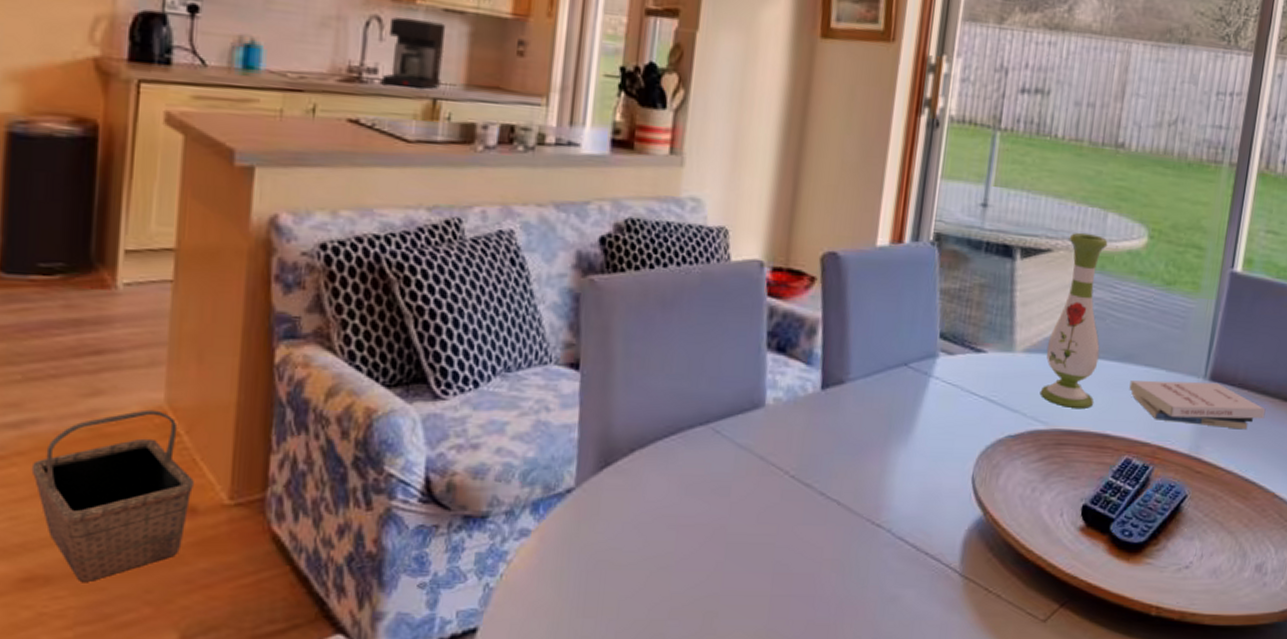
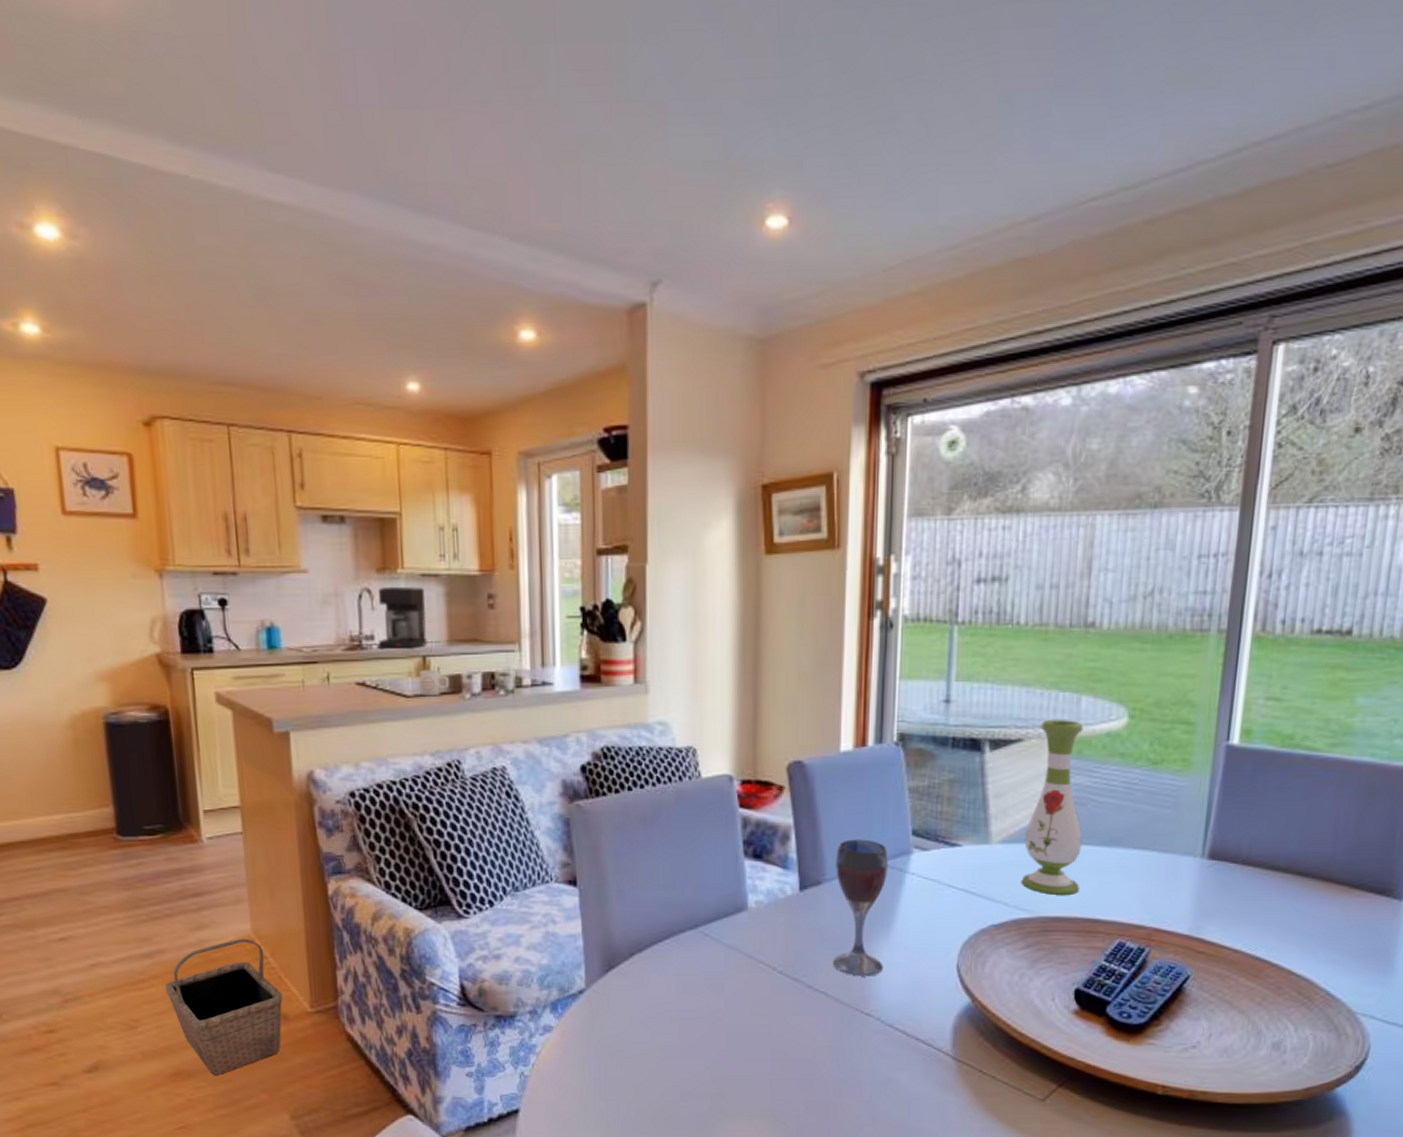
mug: none [425,113,461,145] -> present [419,669,449,697]
cup: none [848,338,915,485] -> present [832,839,888,977]
books: present [1129,380,1266,430] -> none [1118,860,1276,907]

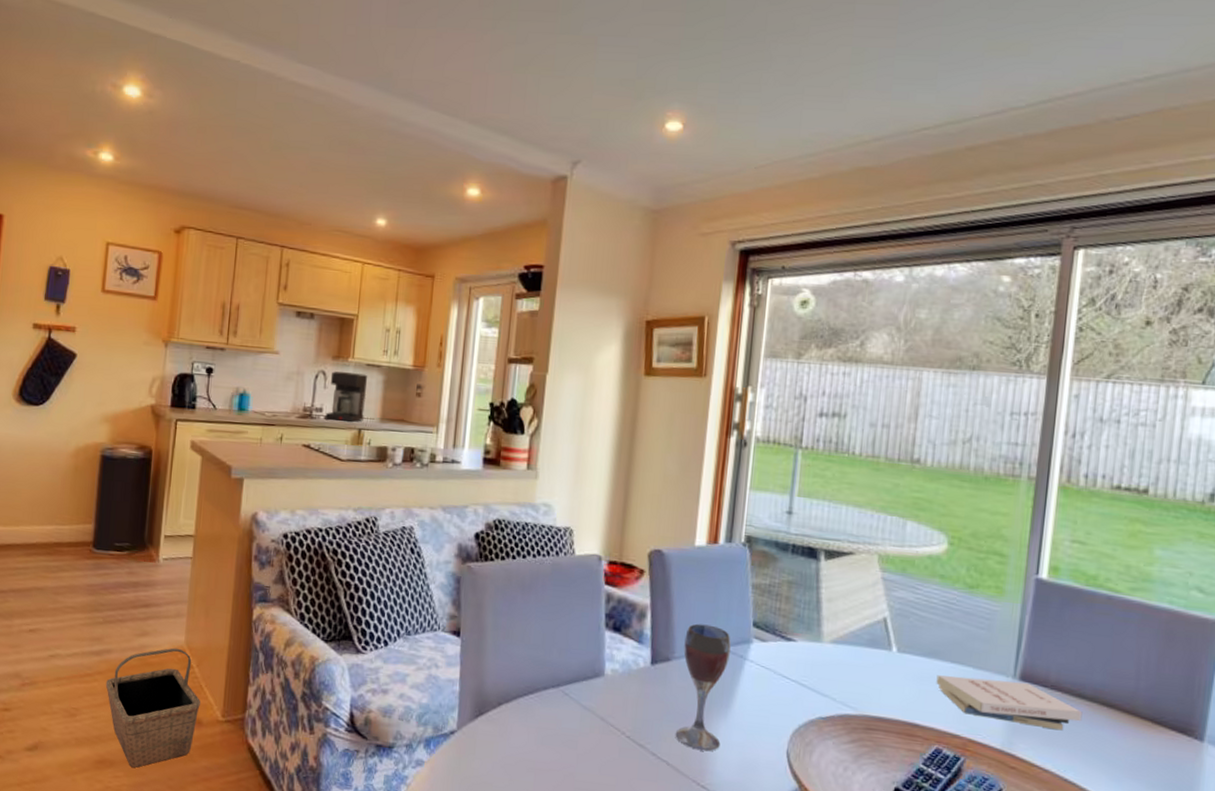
mug: present [419,669,449,697] -> none [353,440,377,463]
vase: present [1021,719,1084,895] -> none [848,538,908,698]
books: none [1118,860,1276,907] -> present [936,675,1083,731]

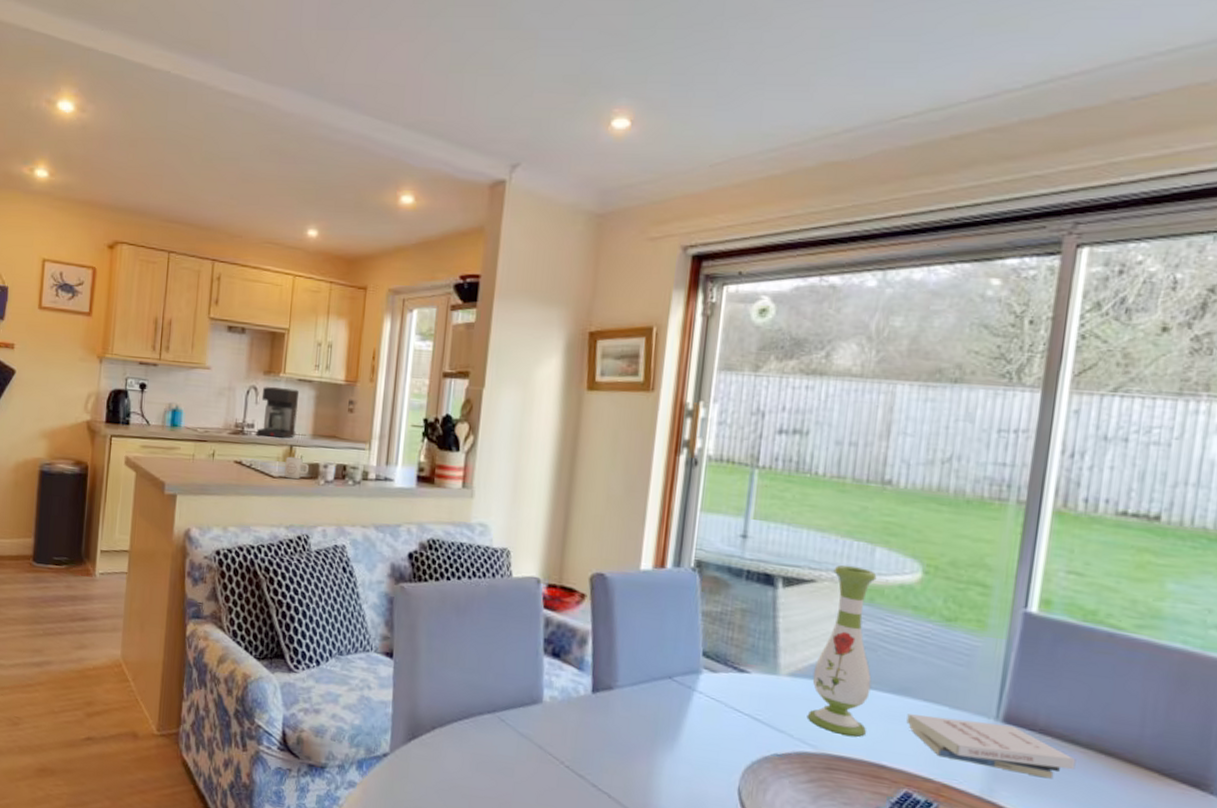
basket: present [105,647,200,768] -> none [46,661,136,777]
mug: none [353,440,377,463] -> present [284,456,309,480]
cup: present [675,623,731,752] -> none [617,651,679,785]
vase: none [848,538,908,698] -> present [806,565,877,737]

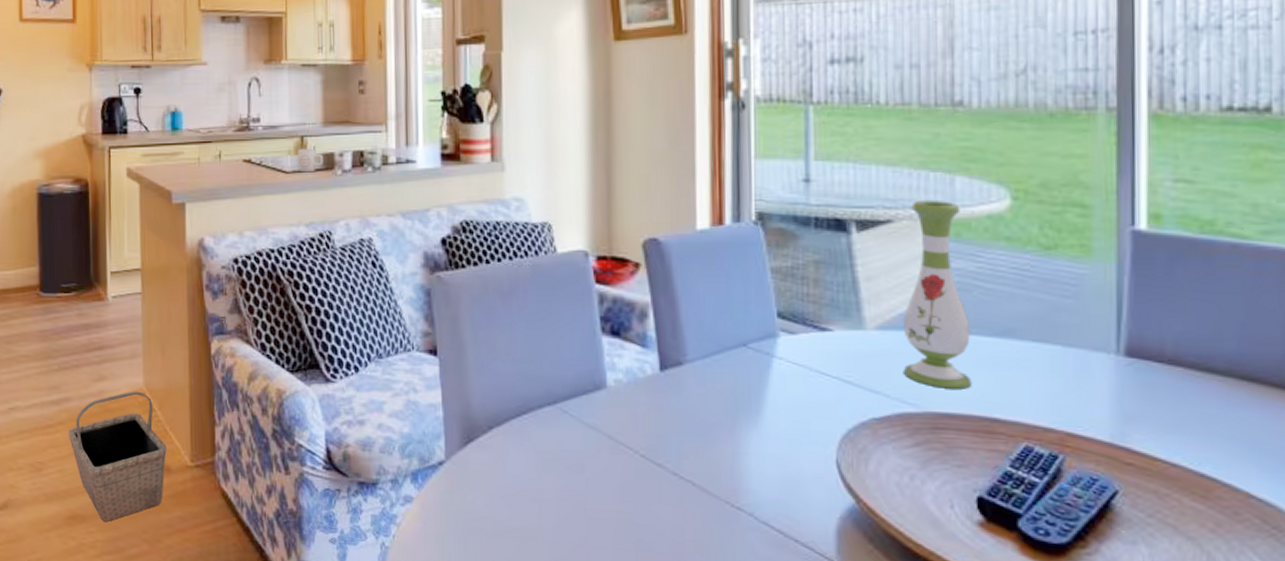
basket: none [46,661,136,777] -> present [68,391,167,522]
coffee maker: present [256,386,300,439] -> none [263,75,305,131]
books: present [906,714,1076,779] -> none [1016,357,1215,415]

